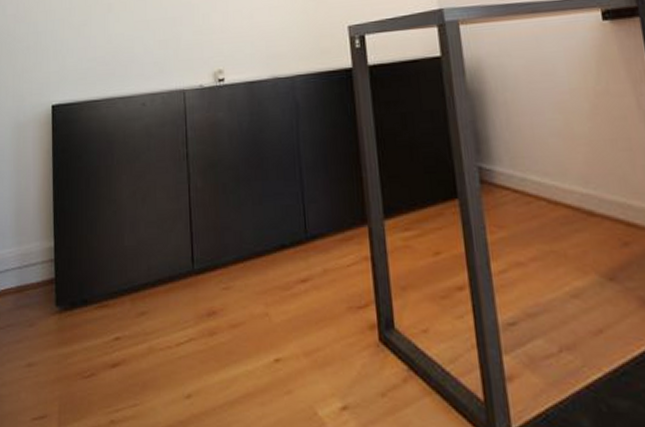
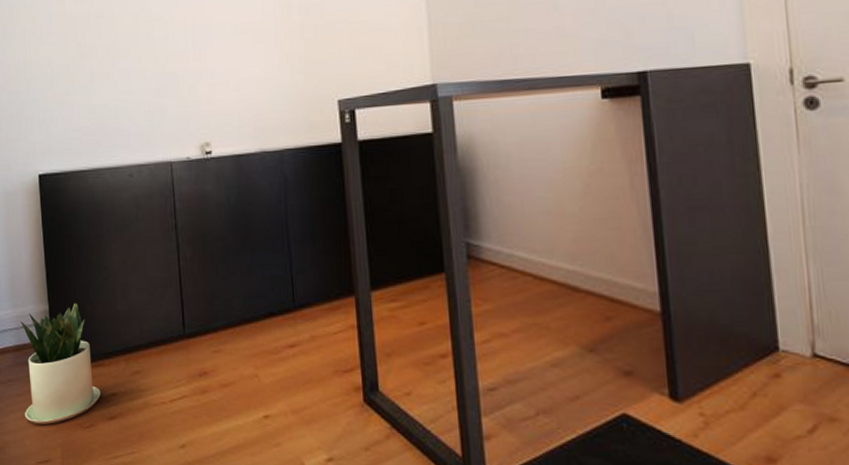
planter: none [22,239,104,374] -> present [20,303,101,424]

